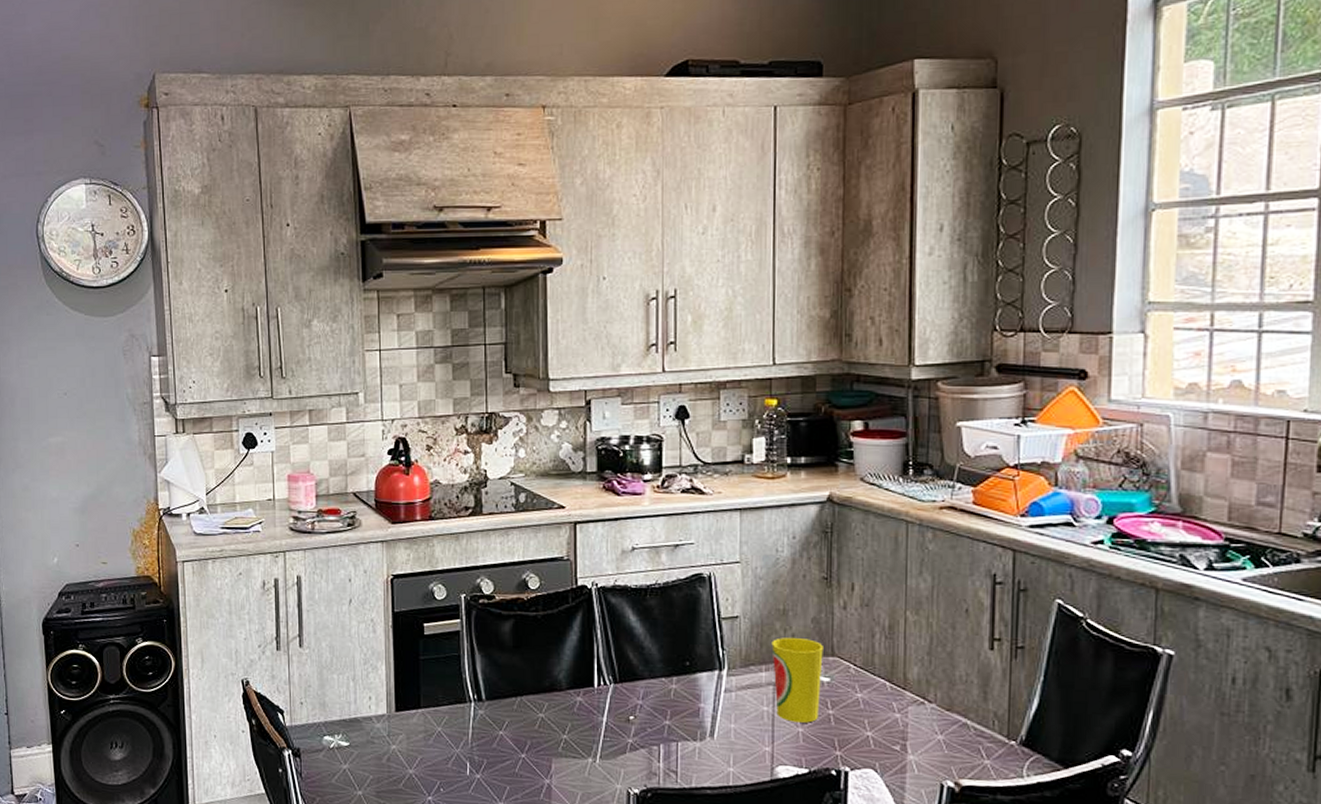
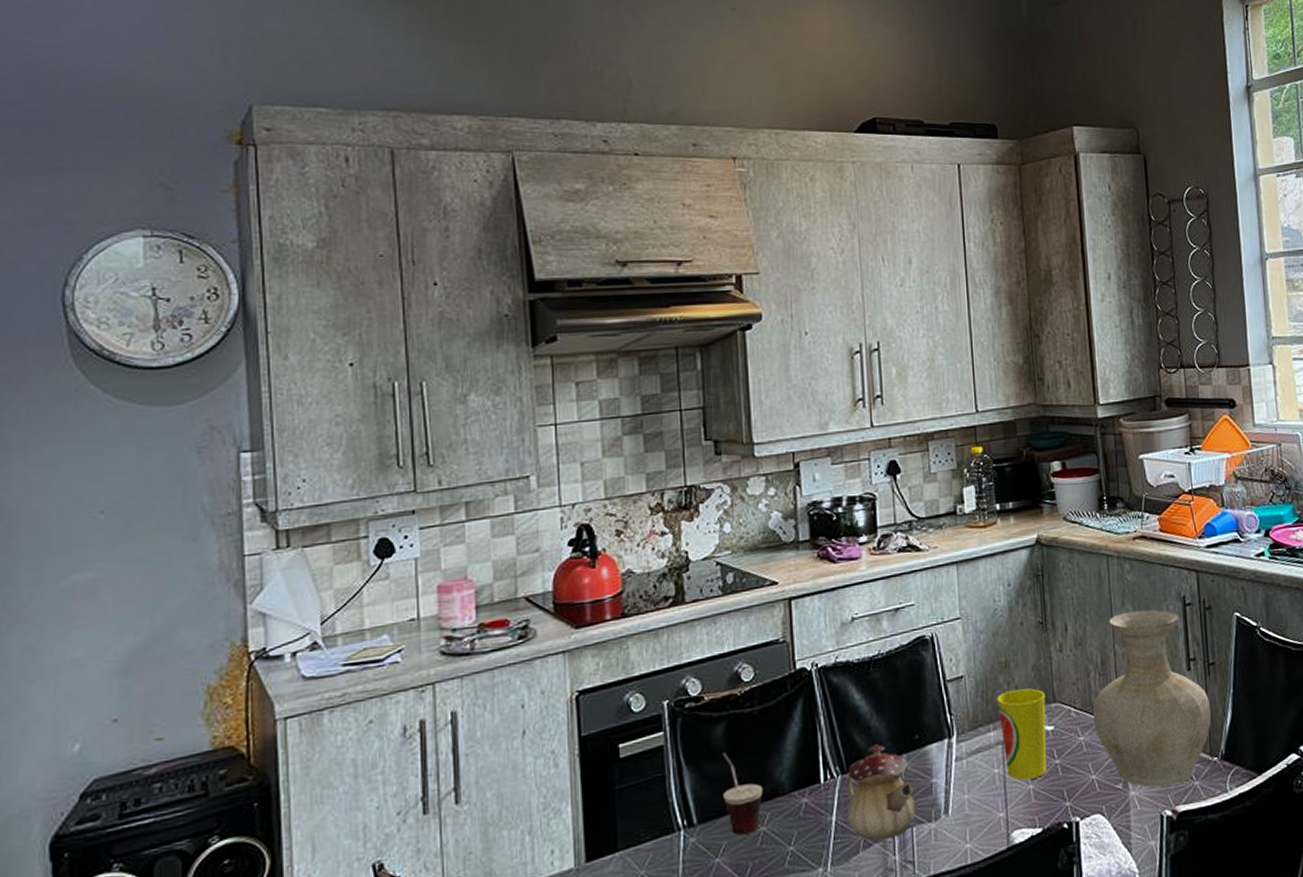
cup: none [508,646,542,717] -> present [723,752,763,835]
teapot: none [616,663,682,748] -> present [845,744,915,841]
vase: none [874,581,1014,759] -> present [1092,609,1212,788]

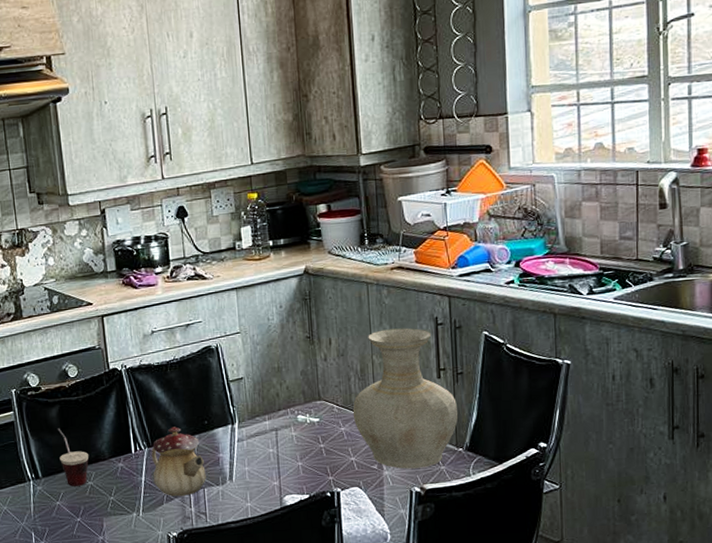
cup: present [997,688,1047,780] -> none [271,389,313,458]

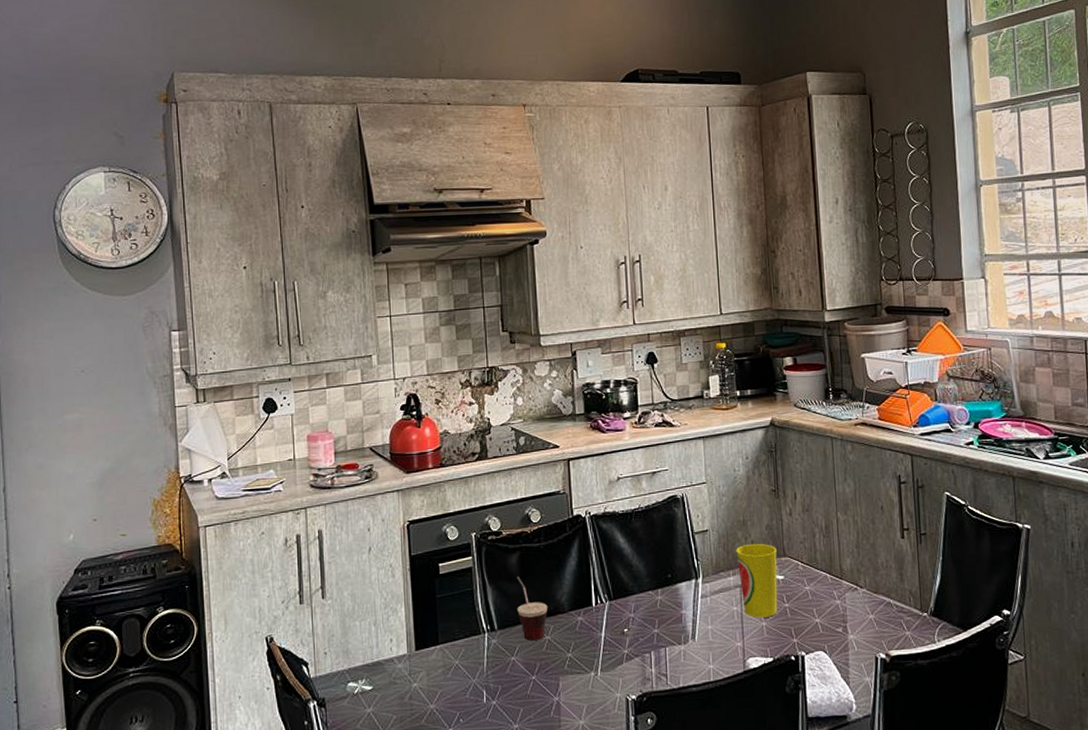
teapot: present [151,426,206,497] -> none [612,579,668,656]
cup: none [271,389,313,458] -> present [736,544,778,618]
vase: present [352,328,459,469] -> none [817,485,923,634]

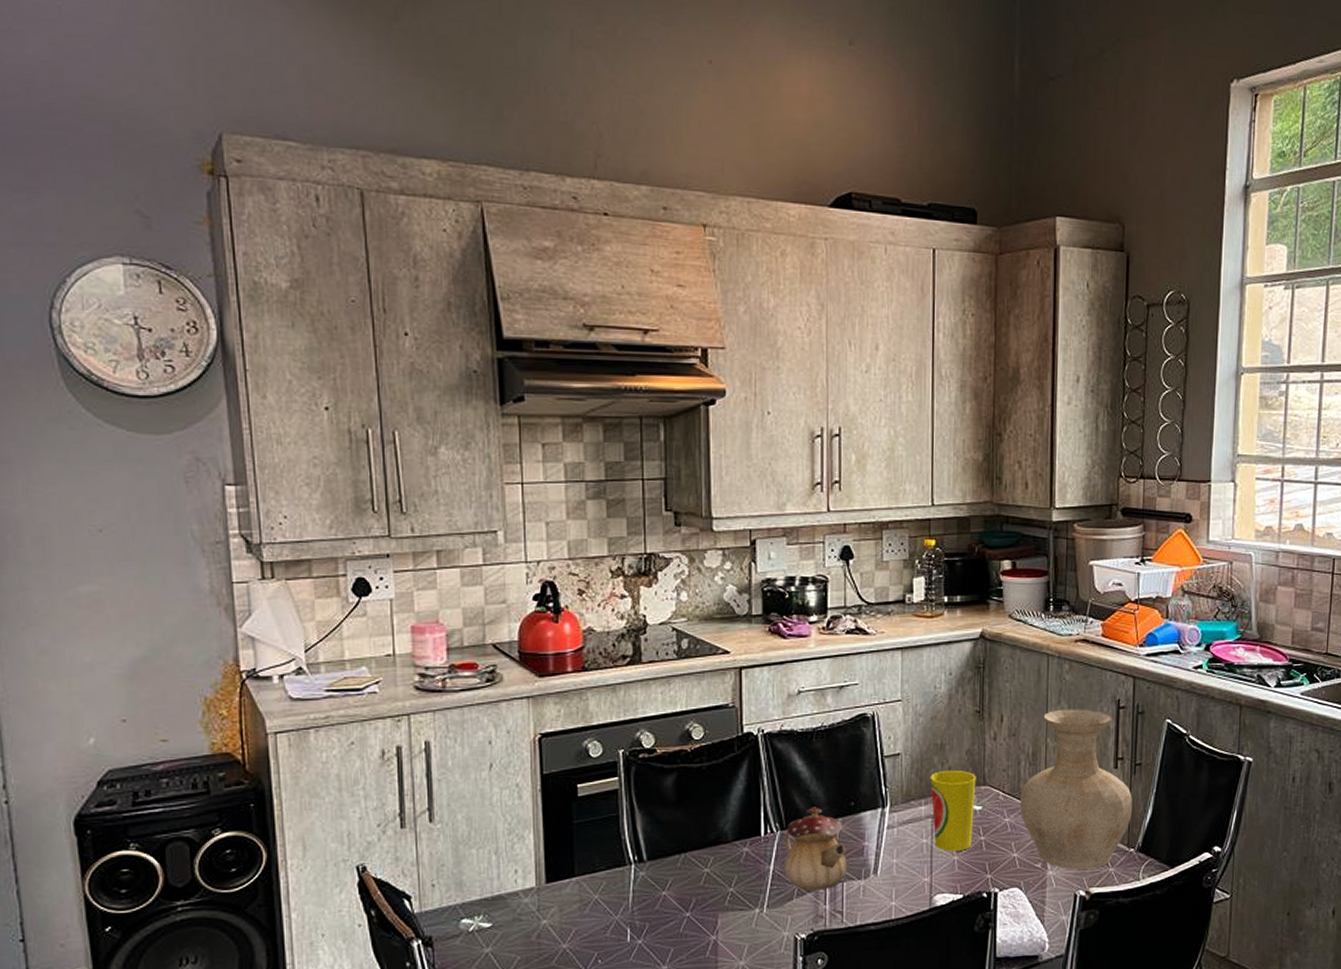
cup: present [517,576,547,641] -> none [671,801,707,873]
teapot: none [612,579,668,656] -> present [783,807,847,891]
vase: none [817,485,923,634] -> present [1019,709,1133,870]

